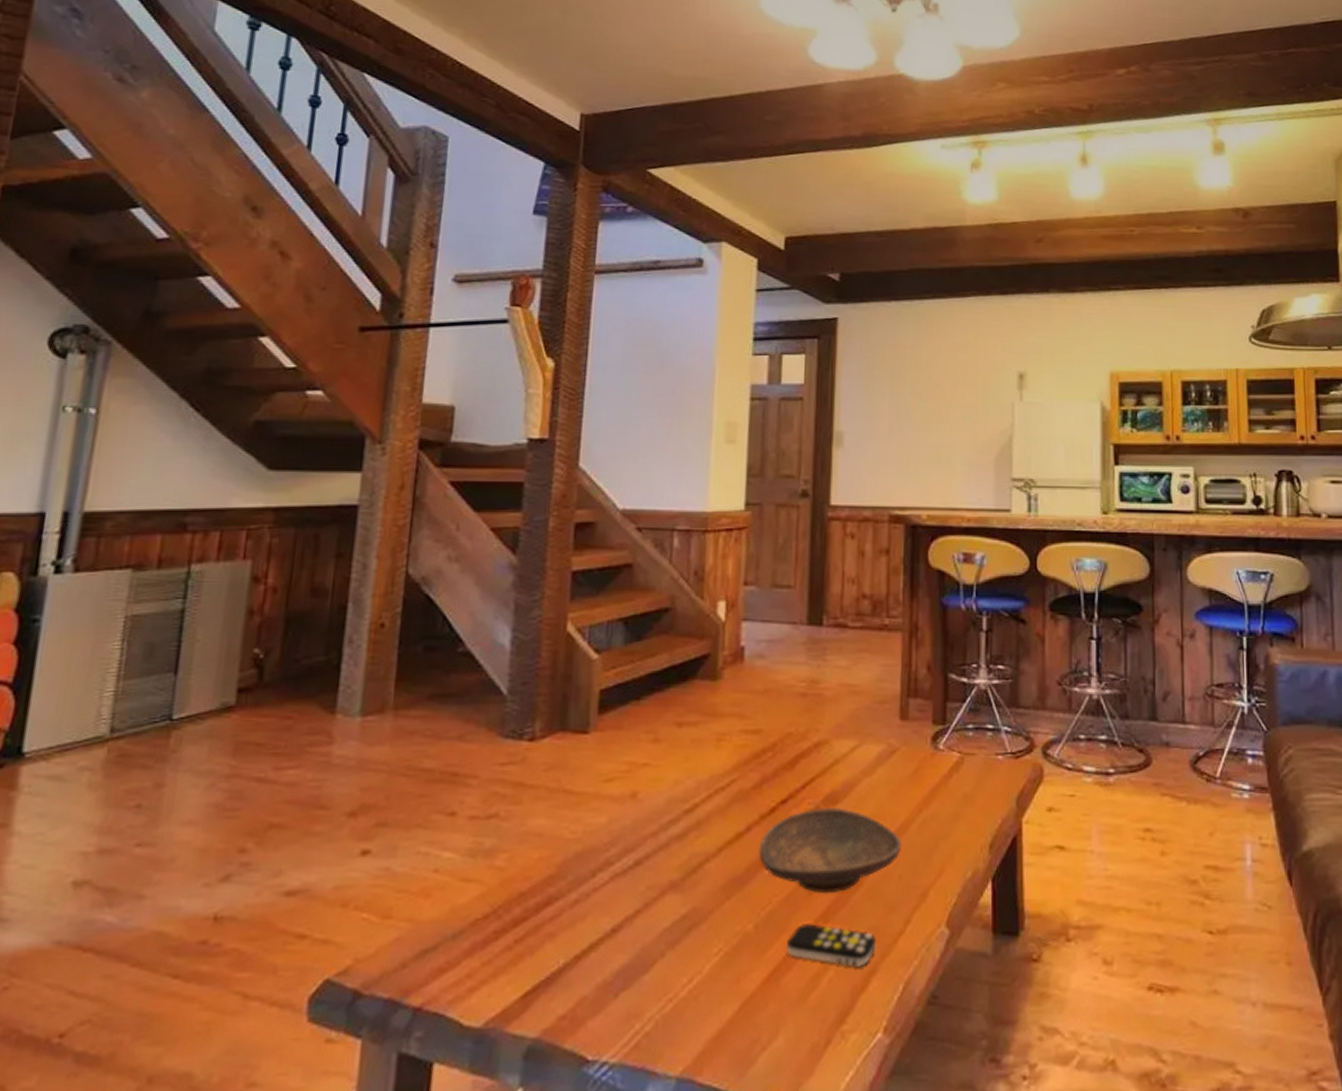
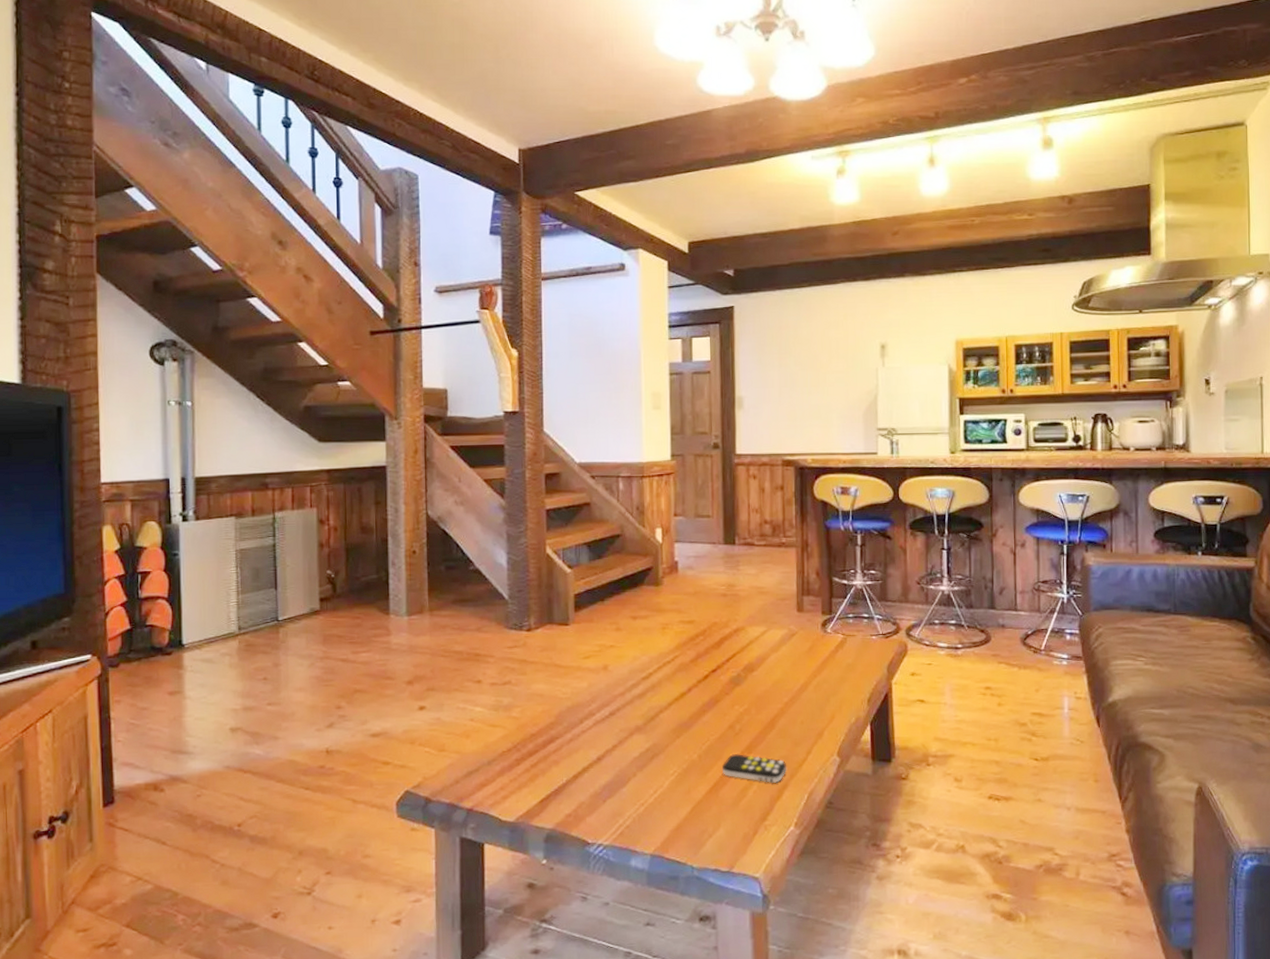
decorative bowl: present [759,808,901,894] -> none [698,675,802,734]

